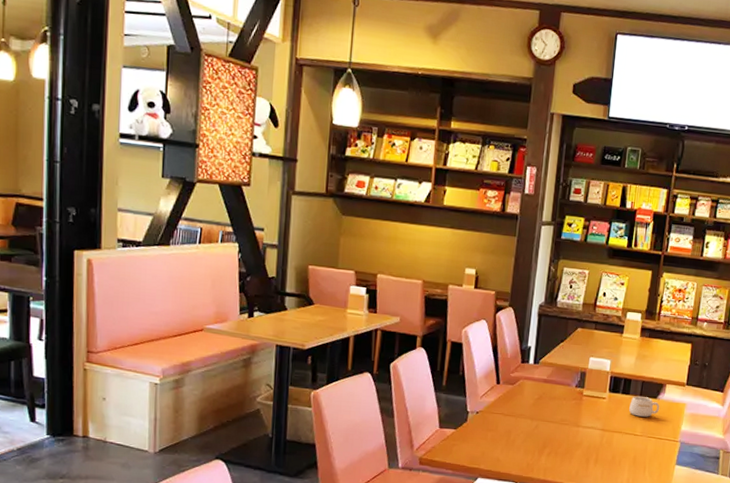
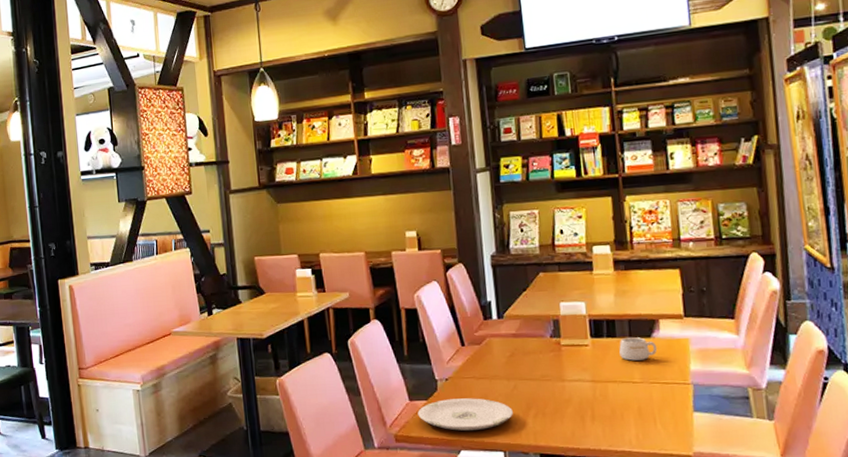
plate: none [445,430,530,462] -> present [417,398,513,432]

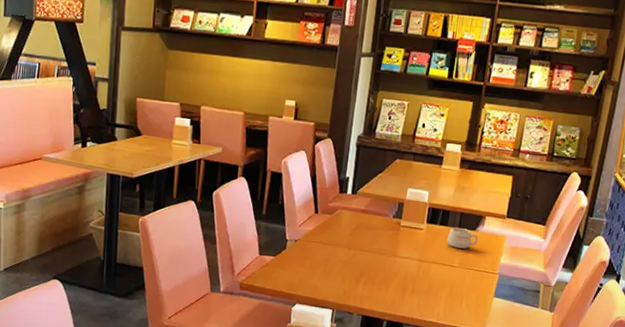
plate: present [417,398,513,432] -> none [264,258,347,289]

